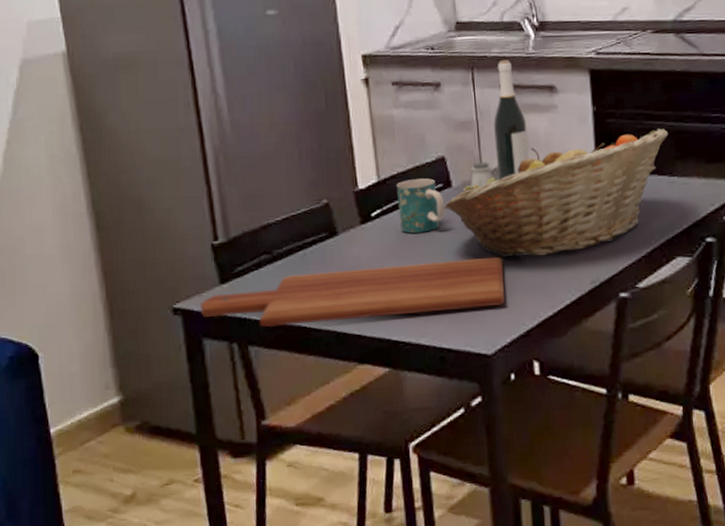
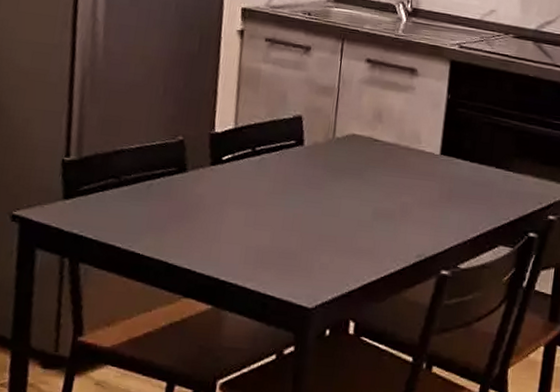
cutting board: present [199,256,505,328] -> none [39,201,339,264]
mug: present [396,178,446,234] -> none [248,131,294,184]
fruit basket: present [444,128,668,258] -> none [292,121,512,225]
saltshaker: present [471,162,492,188] -> none [321,126,344,151]
wine bottle: present [493,60,530,180] -> none [348,36,384,147]

